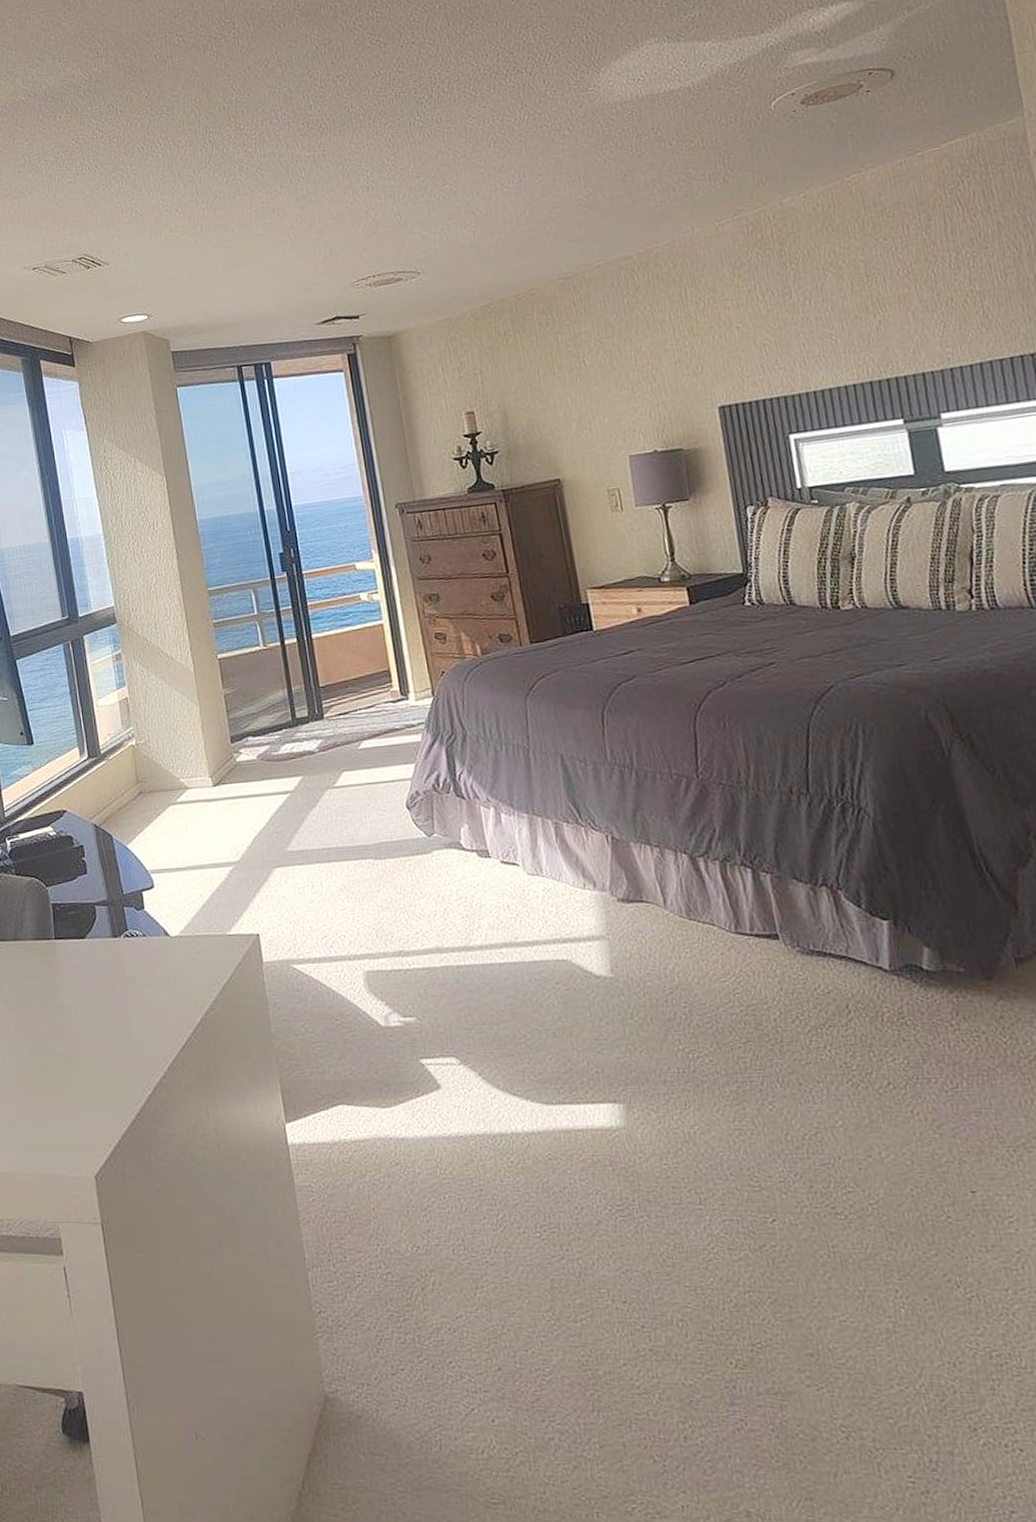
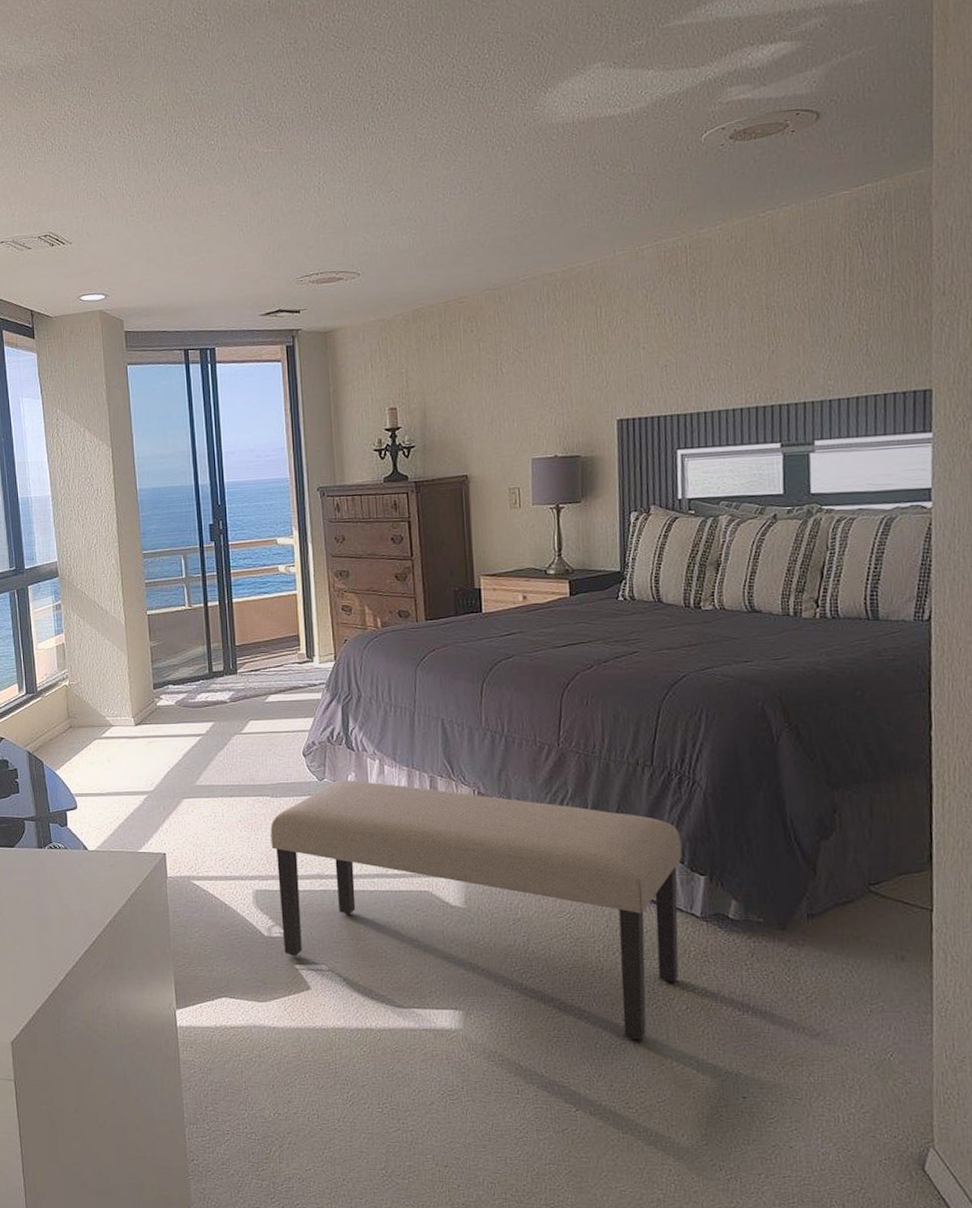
bench: none [377,833,874,1128] -> present [270,780,682,1041]

